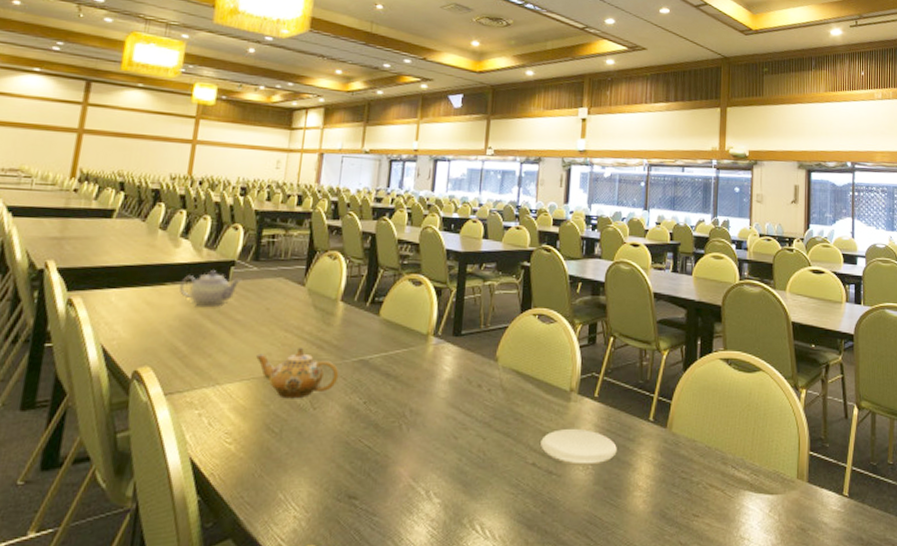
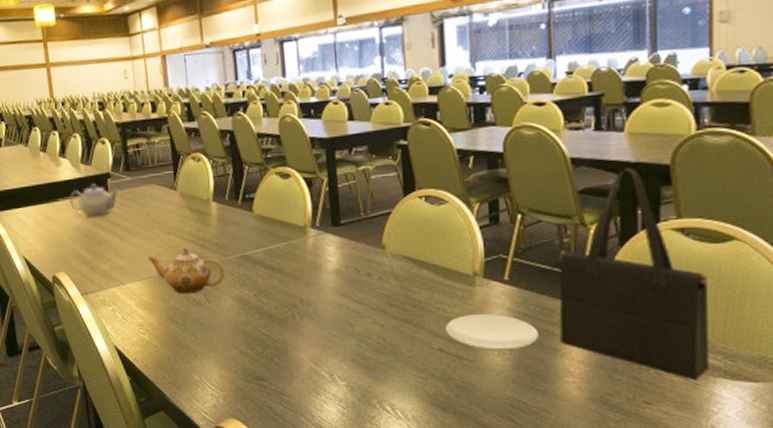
tote bag: none [633,305,743,494] -> present [559,168,710,381]

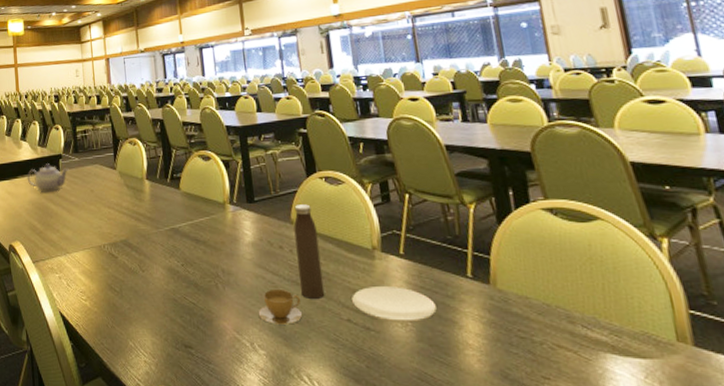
teapot: present [148,247,226,294] -> none [91,220,157,263]
teacup: none [339,318,390,355] -> present [258,288,303,325]
water bottle: none [385,227,416,328] -> present [293,204,325,299]
tote bag: present [559,168,710,381] -> none [446,154,599,356]

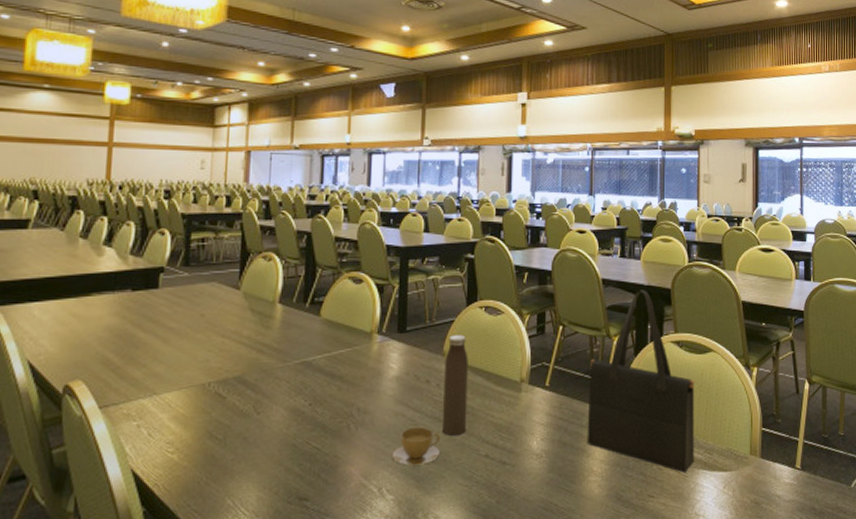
teapot: present [27,163,69,193] -> none [106,278,173,317]
plate: present [352,285,437,323] -> none [493,418,570,455]
tote bag: none [446,154,599,356] -> present [587,290,695,473]

